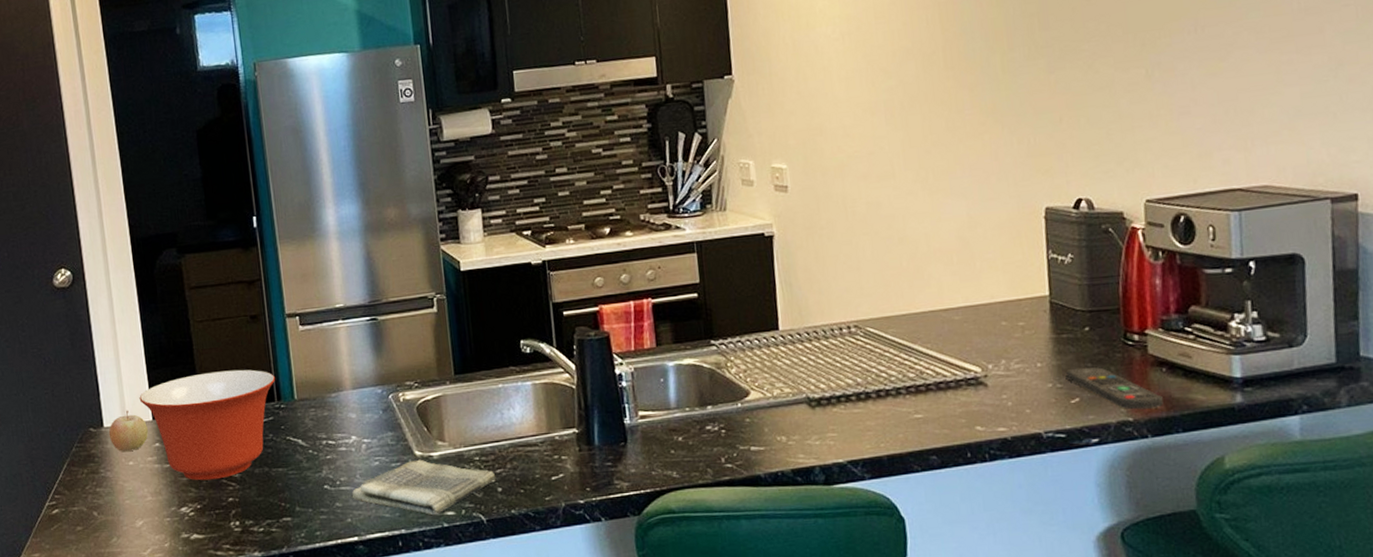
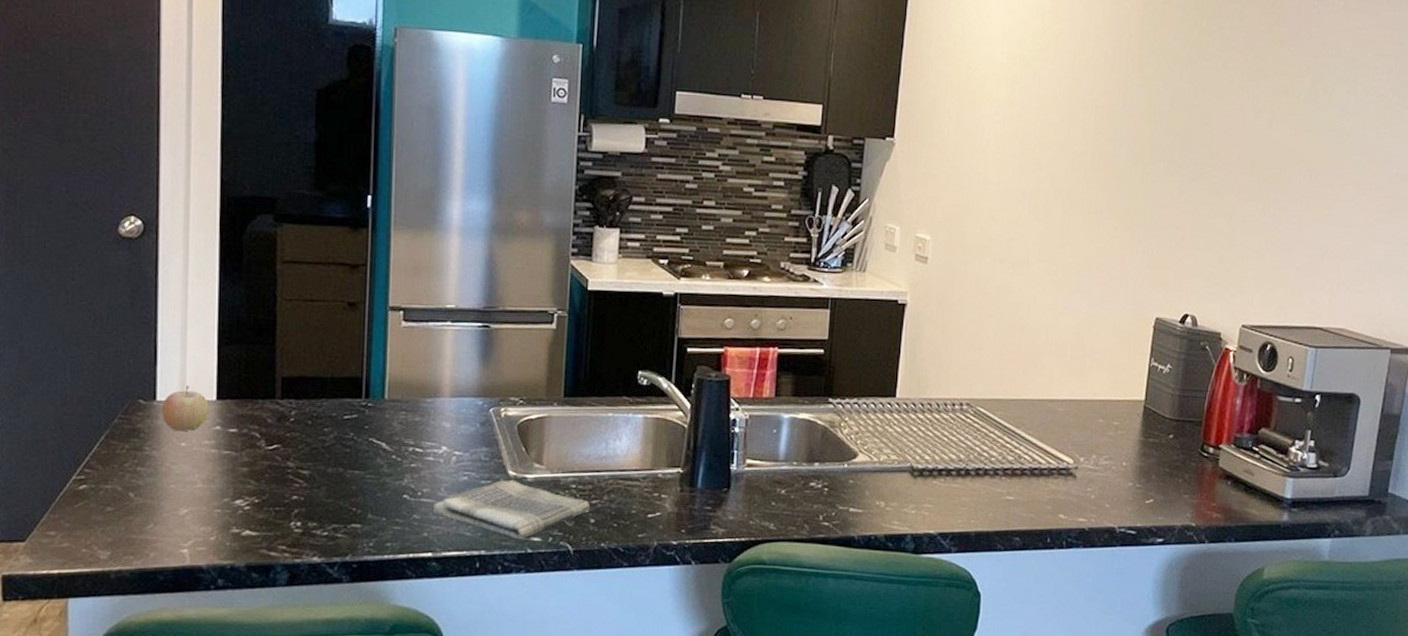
mixing bowl: present [139,369,275,481] -> none [204,356,366,474]
remote control: present [1065,367,1163,410] -> none [1145,471,1224,517]

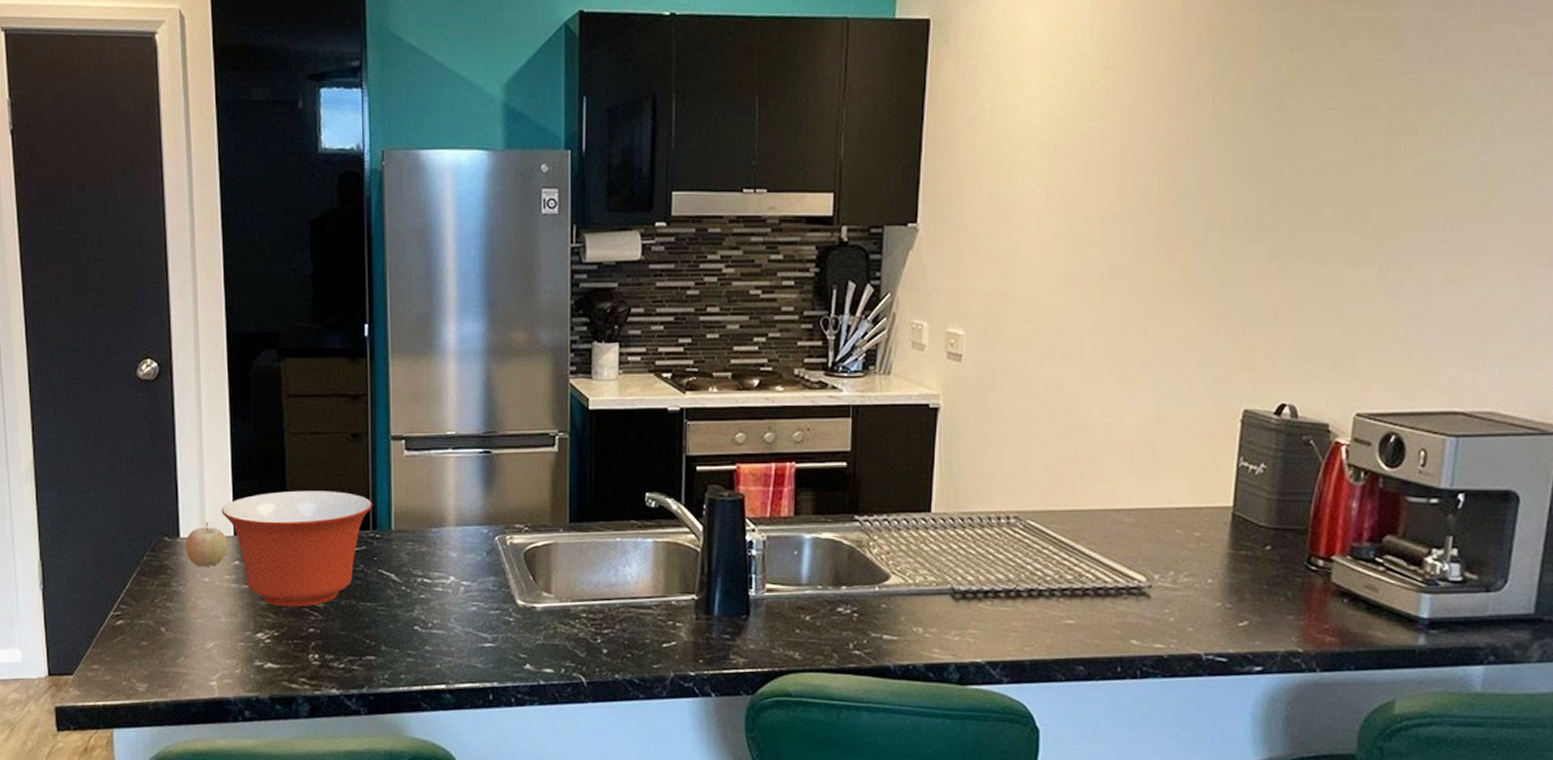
mixing bowl: none [204,356,366,474] -> present [221,490,372,607]
dish towel: present [432,479,591,539] -> none [443,609,603,670]

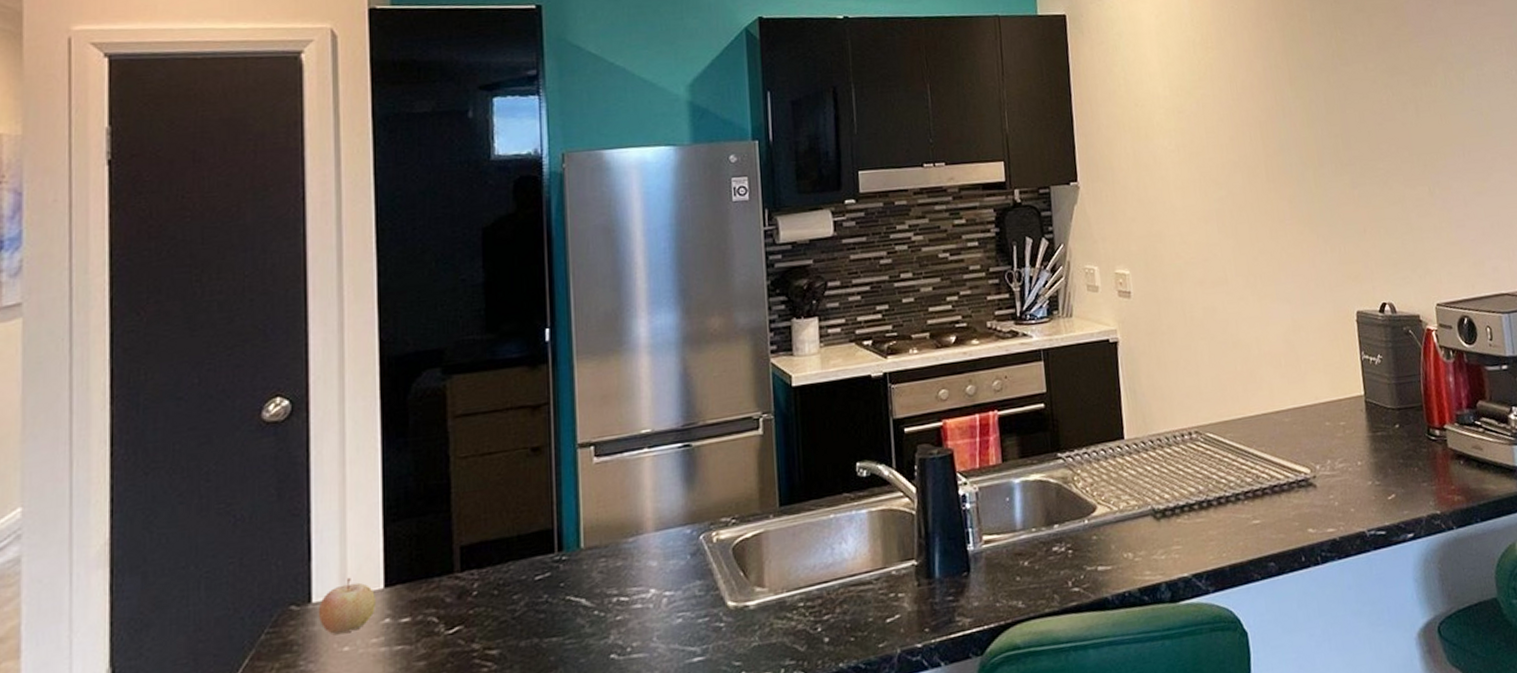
mixing bowl: present [221,490,372,607] -> none [368,514,557,664]

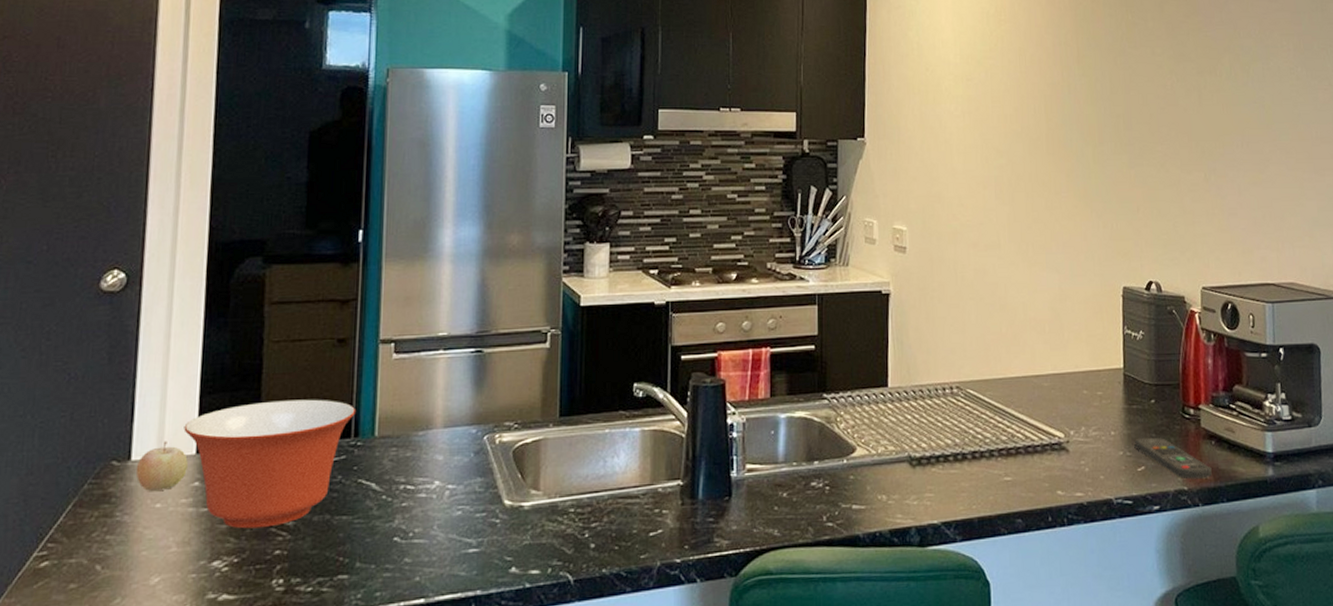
mixing bowl: none [368,514,557,664] -> present [183,399,355,529]
remote control: none [1382,463,1464,503] -> present [1134,437,1212,480]

